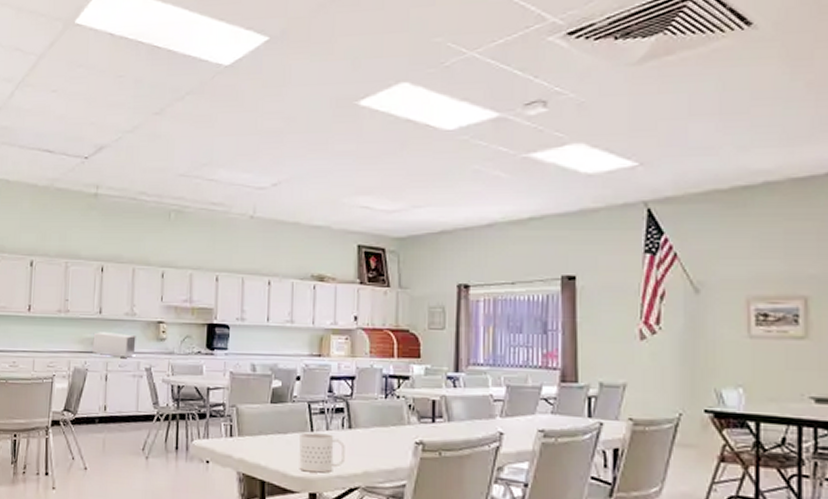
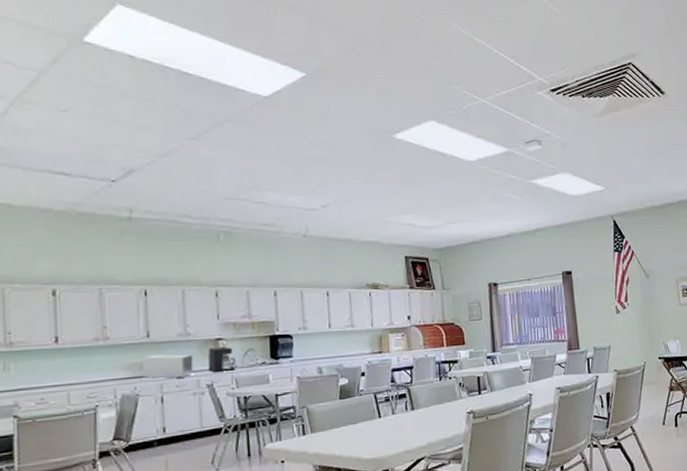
coffee maker: none [148,331,173,358] -> present [208,347,236,373]
mug: present [299,432,345,473] -> none [369,417,411,453]

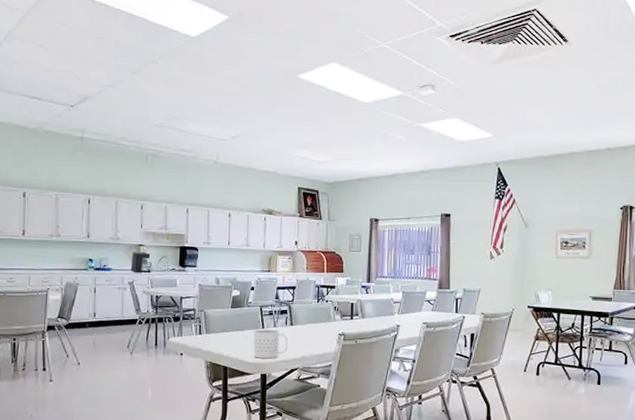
microwave: present [142,354,194,379] -> none [82,253,120,275]
mug: none [369,417,411,453] -> present [253,329,288,359]

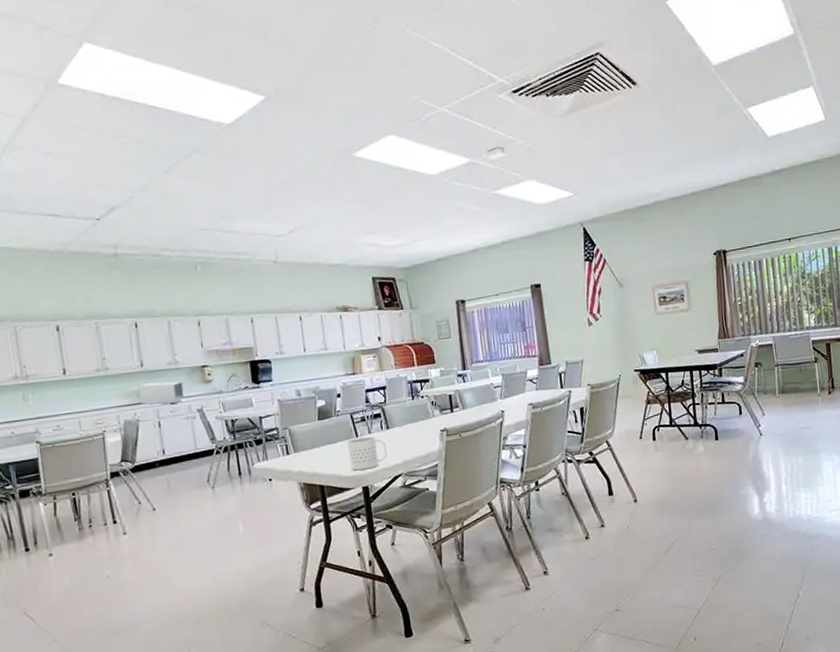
microwave: none [82,253,120,275] -> present [138,381,184,406]
coffee maker: present [130,252,152,274] -> none [196,373,222,398]

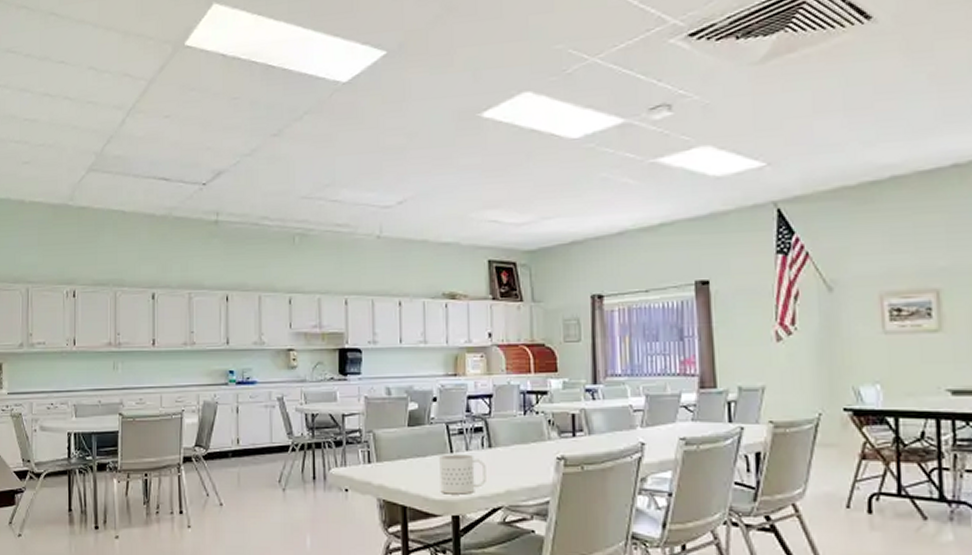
microwave: present [138,381,184,406] -> none [221,363,266,390]

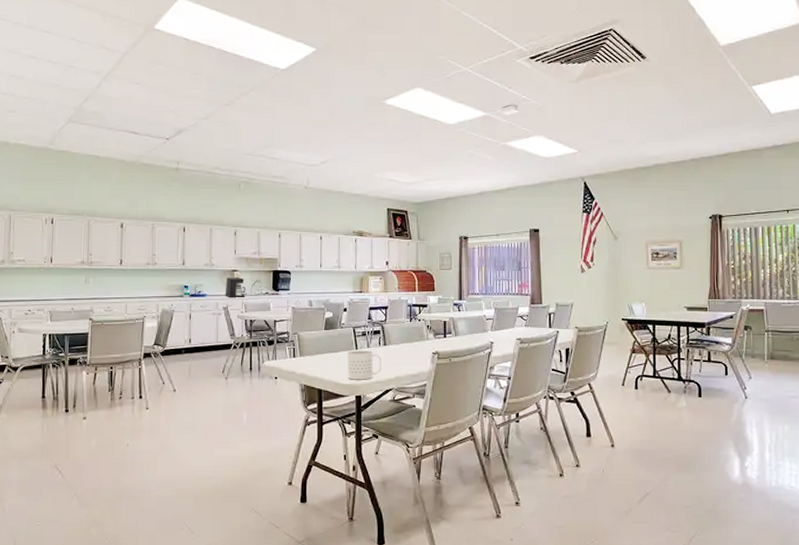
coffee maker: none [279,358,305,386] -> present [225,277,246,298]

